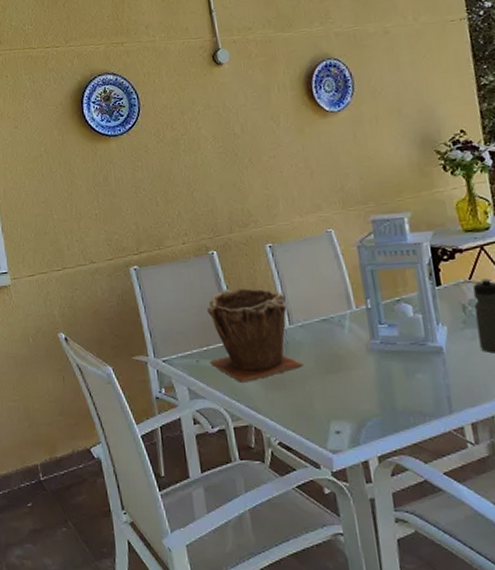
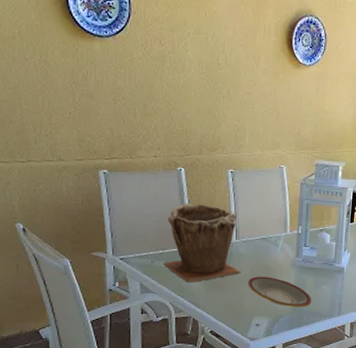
plate: none [314,367,407,406] -> present [248,276,312,307]

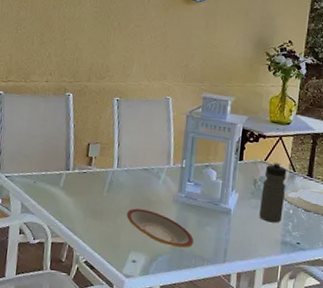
plant pot: present [163,202,241,282] -> none [44,127,121,208]

